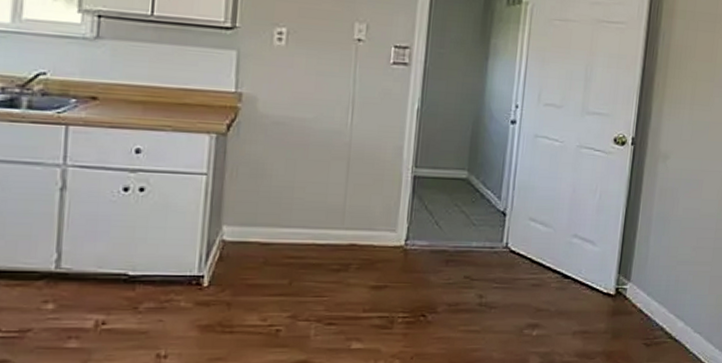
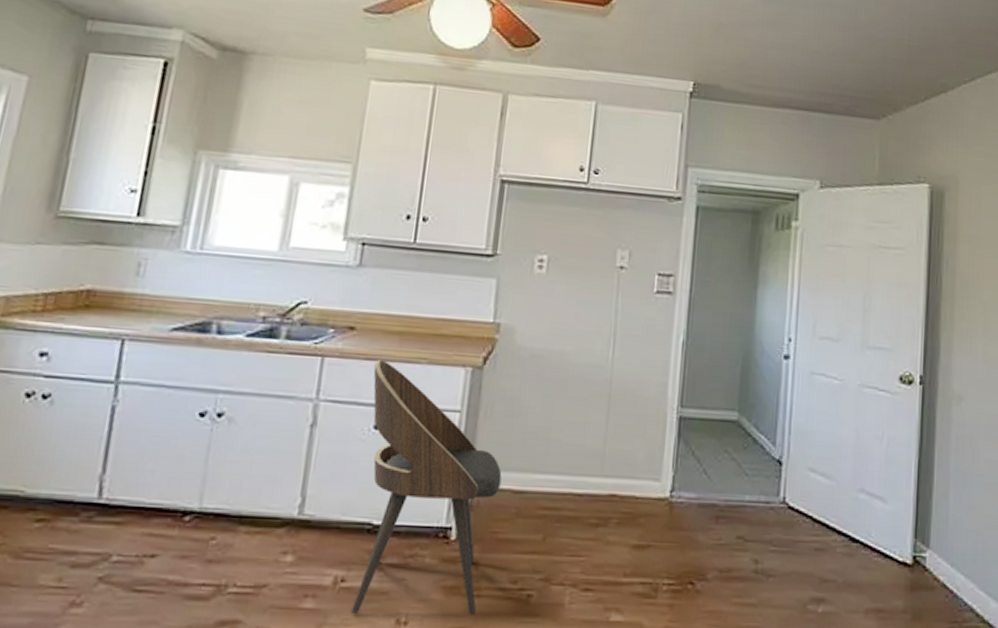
dining chair: none [114,127,249,352] -> present [351,359,502,615]

